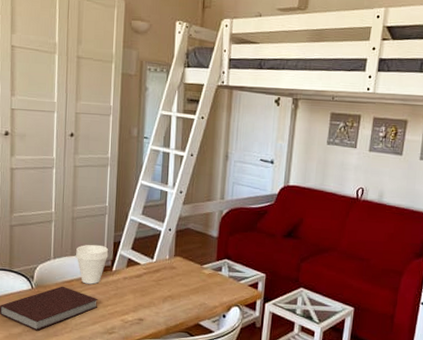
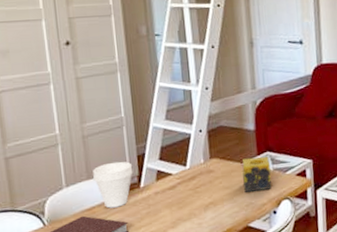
candle: none [199,261,227,294] -> present [242,156,272,192]

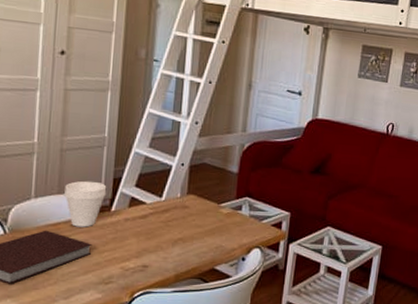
candle: present [242,156,272,192] -> none [215,200,247,235]

